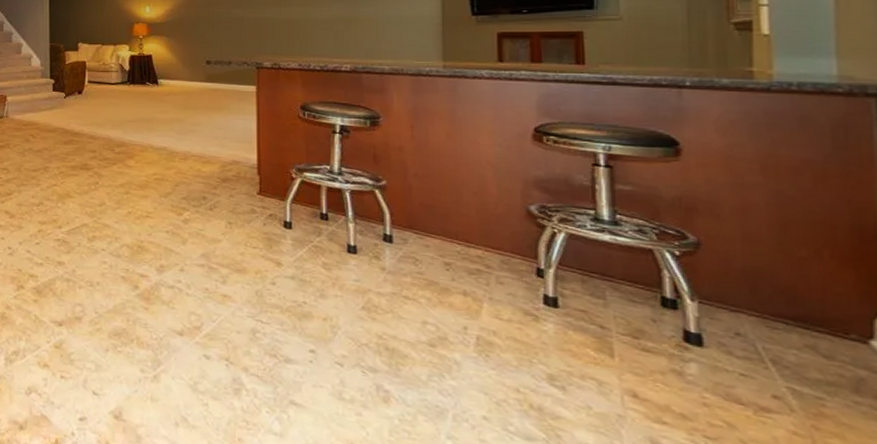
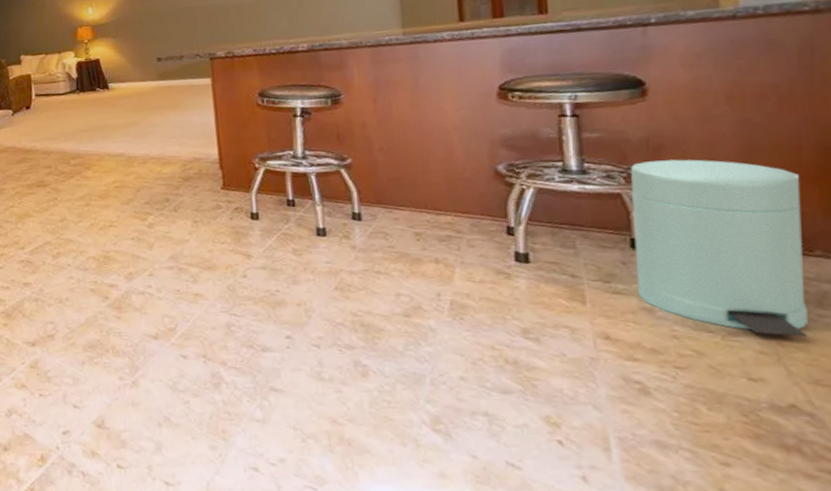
trash can: none [663,221,844,423] -> present [631,159,808,337]

